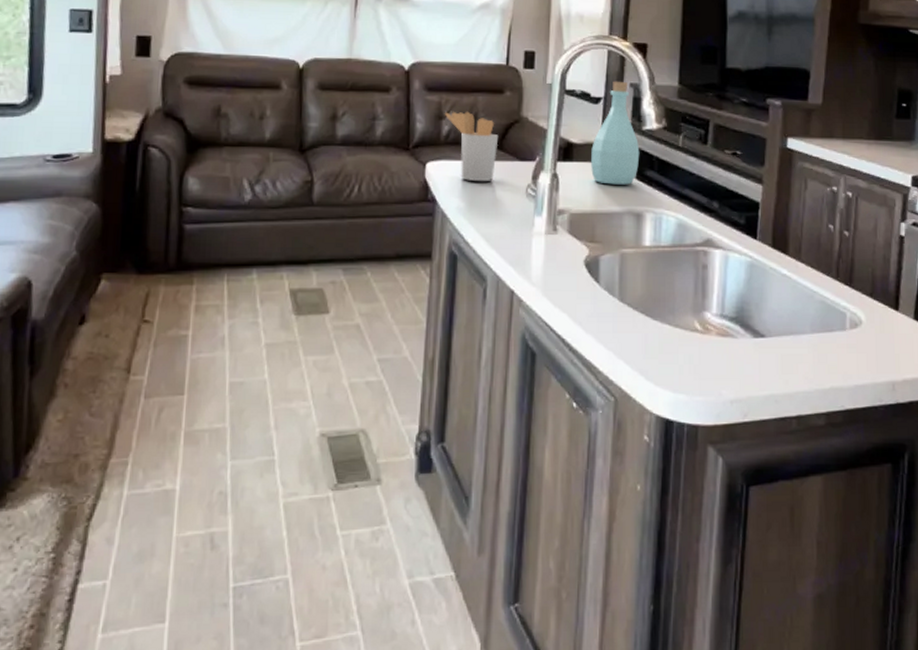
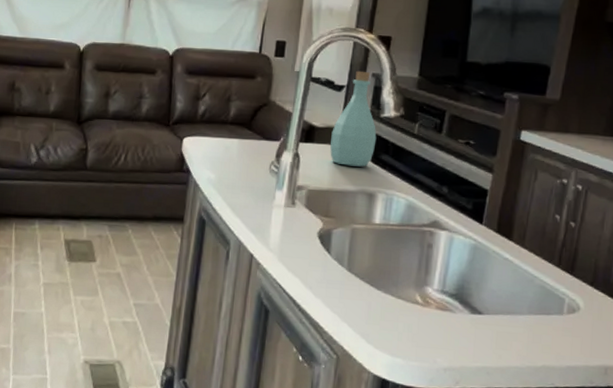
utensil holder: present [445,111,499,181] -> none [202,93,248,157]

